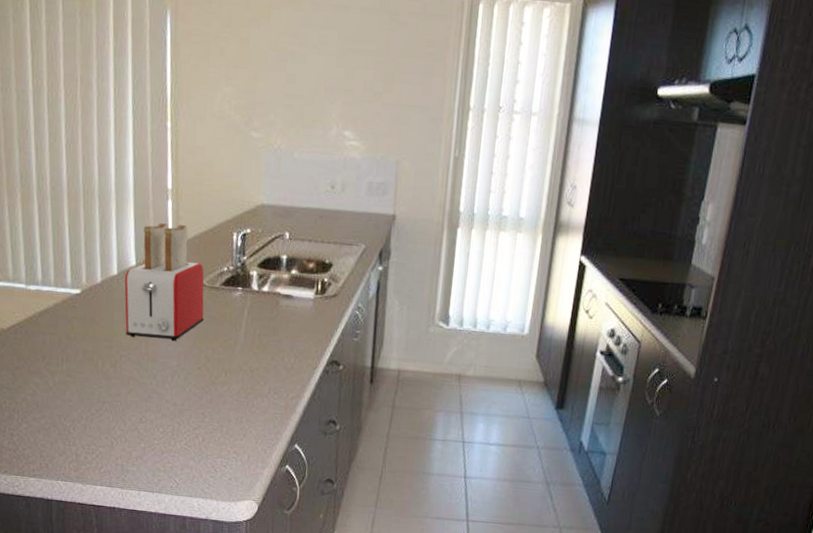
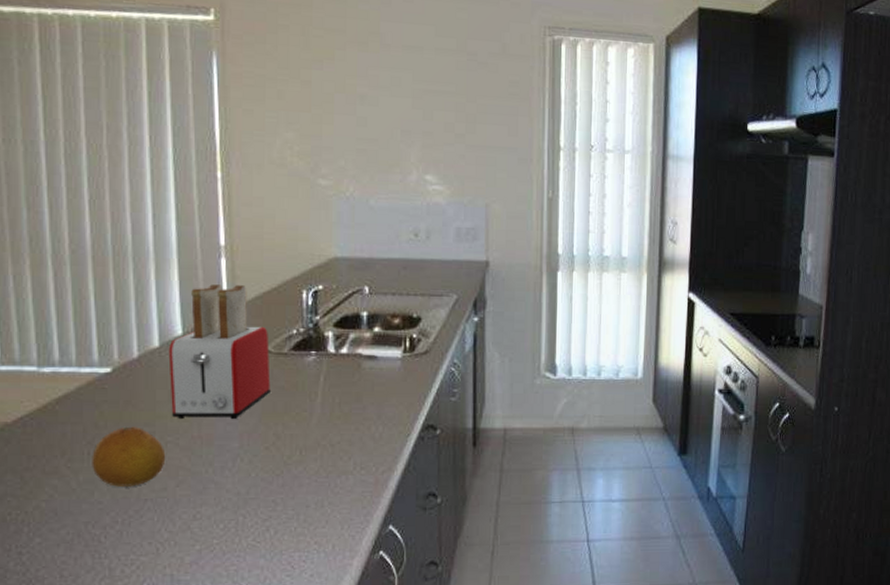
fruit: none [64,340,120,390] -> present [92,426,166,487]

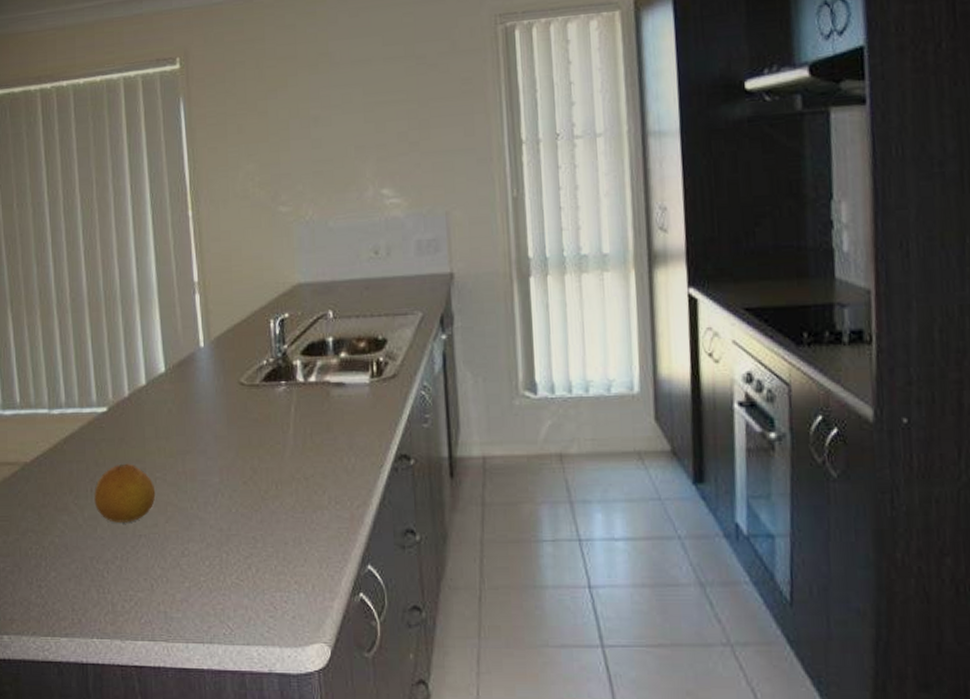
toaster: present [168,284,271,420] -> none [154,319,245,456]

